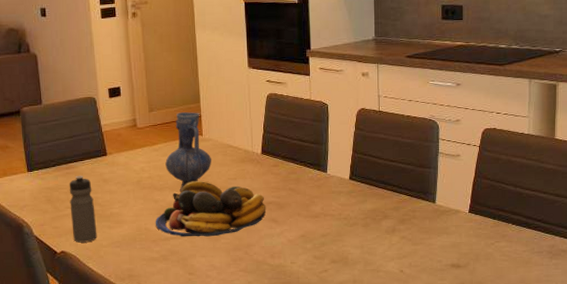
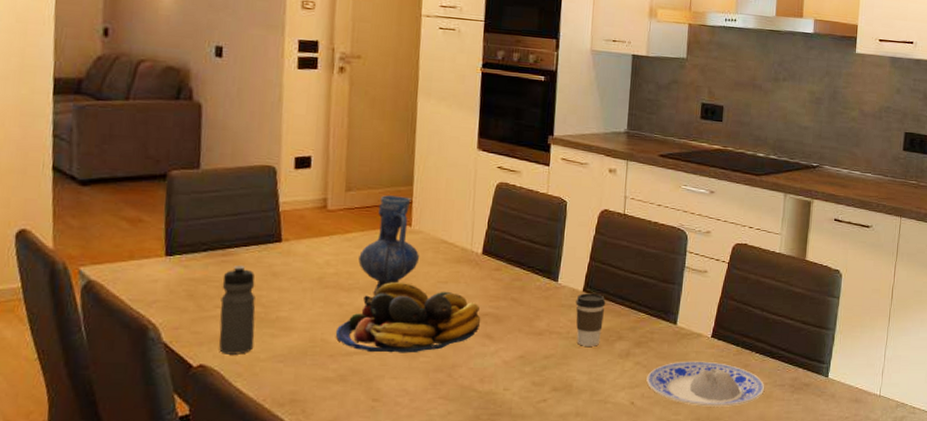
coffee cup: none [344,180,370,225] -> present [575,293,606,346]
plate: none [412,233,524,273] -> present [646,361,765,407]

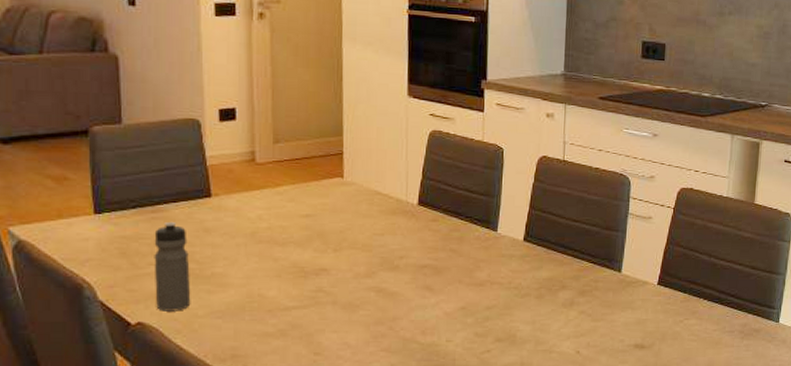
fruit bowl: present [335,282,481,353] -> none [272,236,420,307]
vase: present [358,195,420,294] -> none [291,147,354,248]
coffee cup: present [575,293,606,346] -> none [516,242,548,296]
plate: present [646,361,765,407] -> none [592,309,714,354]

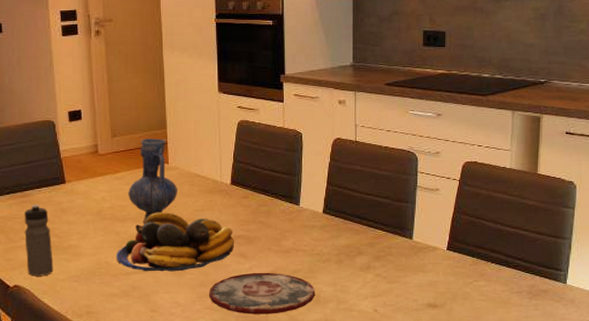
fruit bowl: none [272,236,420,307] -> present [116,212,235,272]
vase: none [291,147,354,248] -> present [128,138,178,223]
plate: none [386,308,512,357] -> present [209,272,316,314]

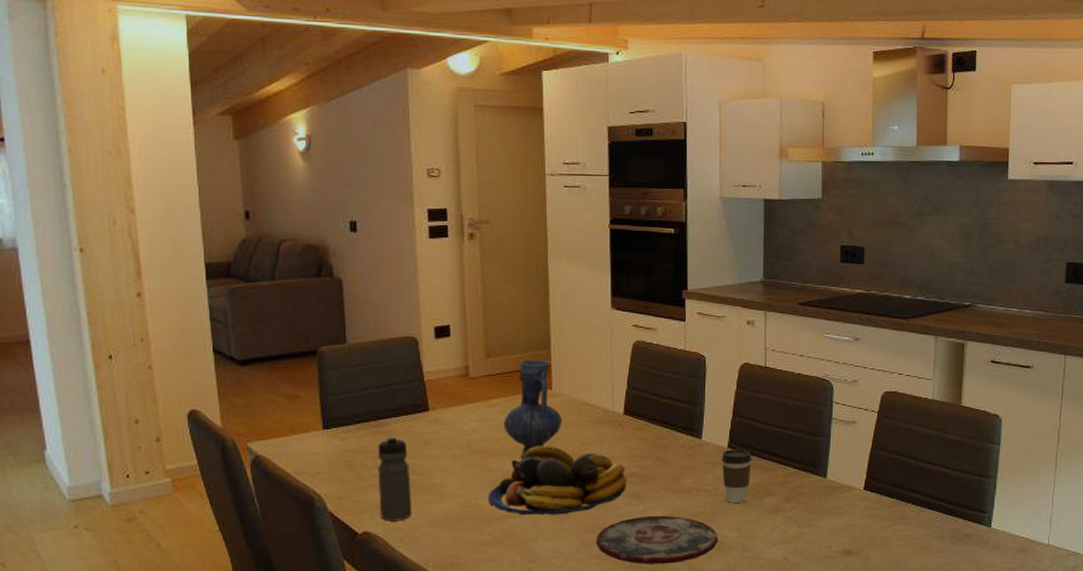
coffee cup: none [317,214,345,261] -> present [721,449,752,503]

